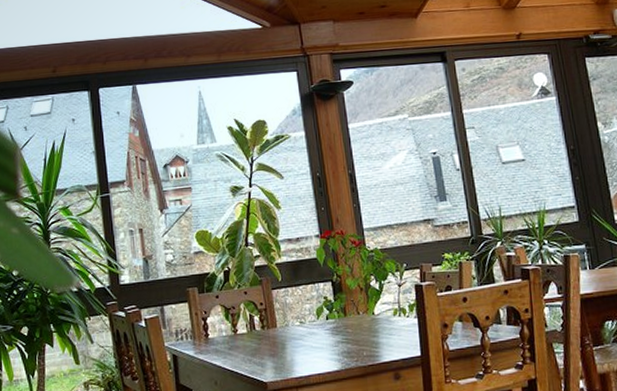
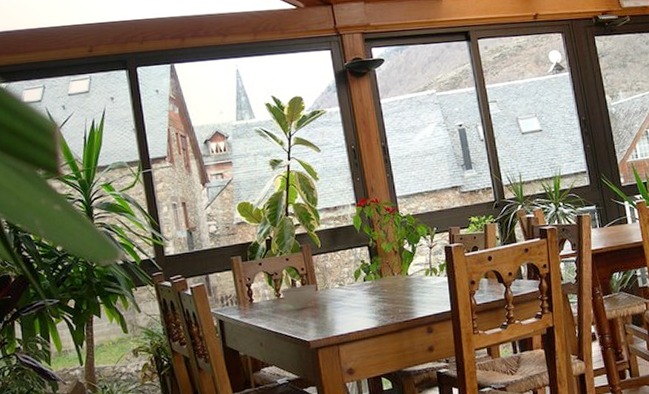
bowl: none [237,321,276,347] -> present [280,284,317,310]

